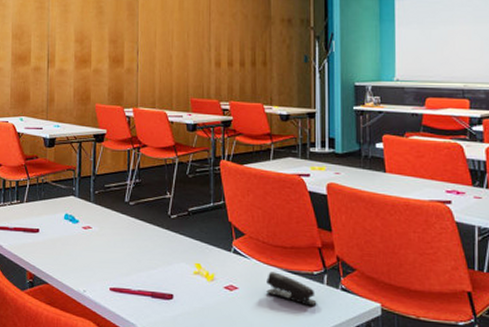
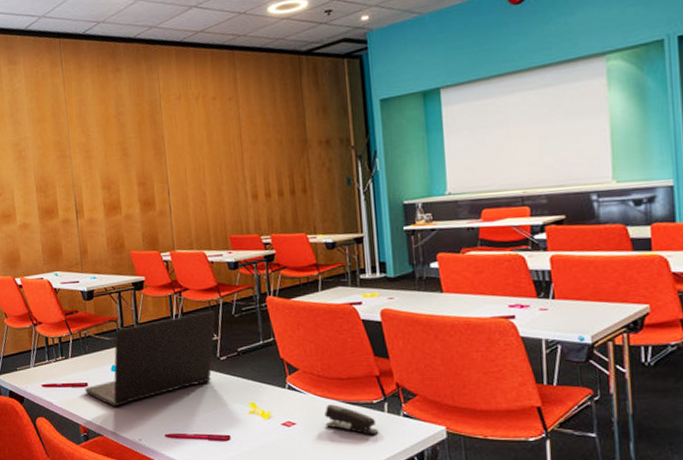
laptop: none [36,169,171,256] -> present [85,310,216,407]

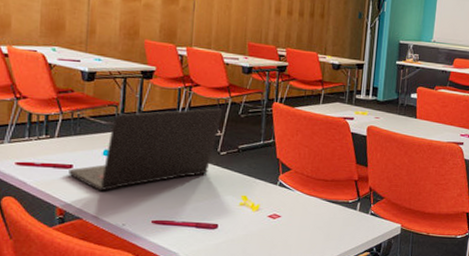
stapler: present [324,404,379,435] -> none [305,201,349,229]

